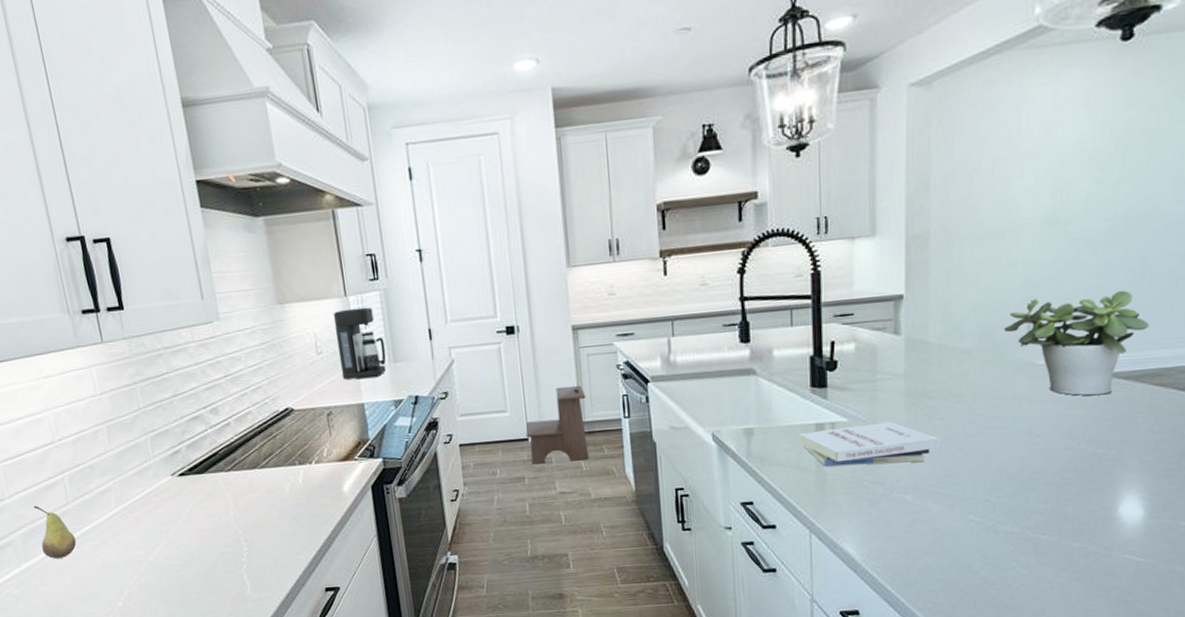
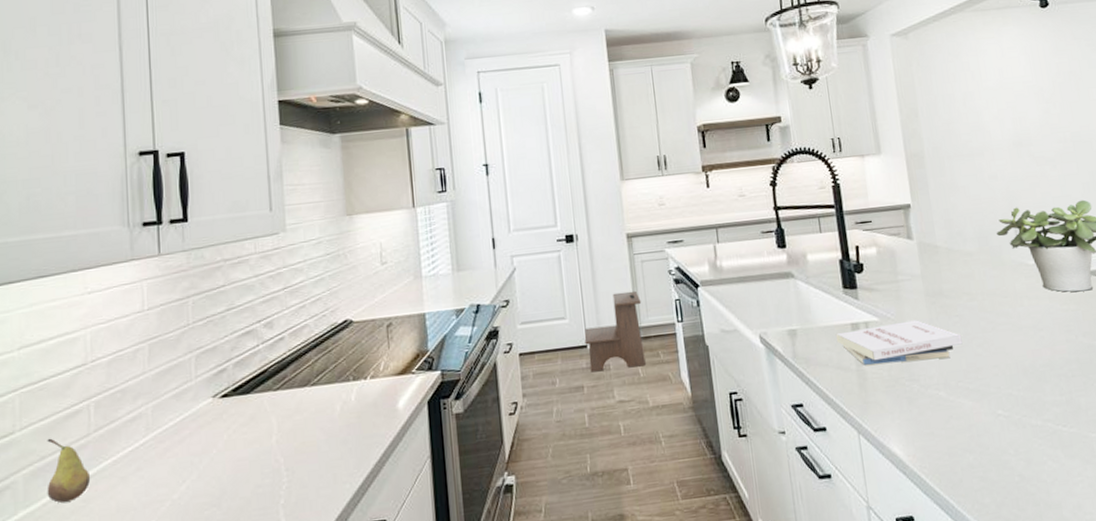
coffee maker: present [333,307,387,381] -> none [400,217,450,290]

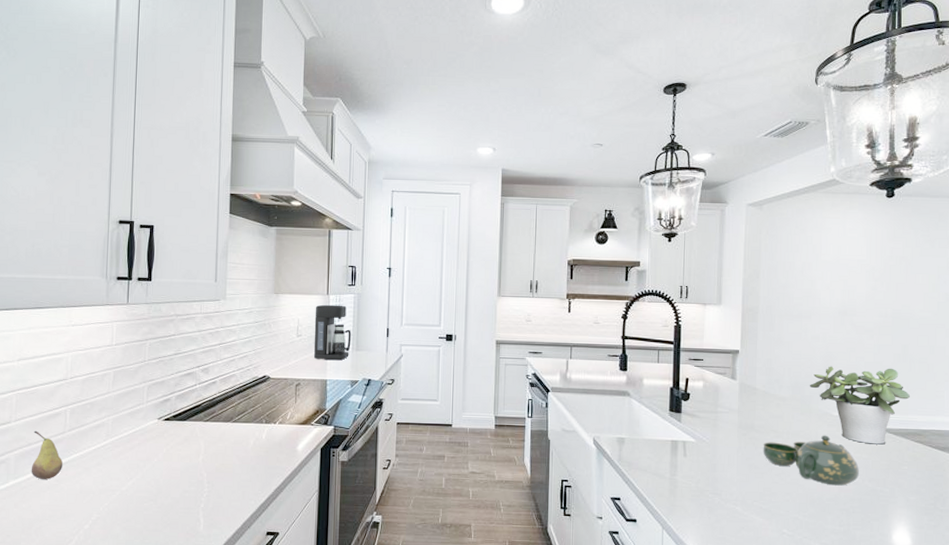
coffee maker: none [400,217,450,290] -> present [313,304,351,360]
step stool: present [584,290,646,372] -> none [450,386,501,448]
books: present [835,320,963,365] -> none [656,445,763,480]
tea set: none [956,289,1072,348] -> present [763,435,860,486]

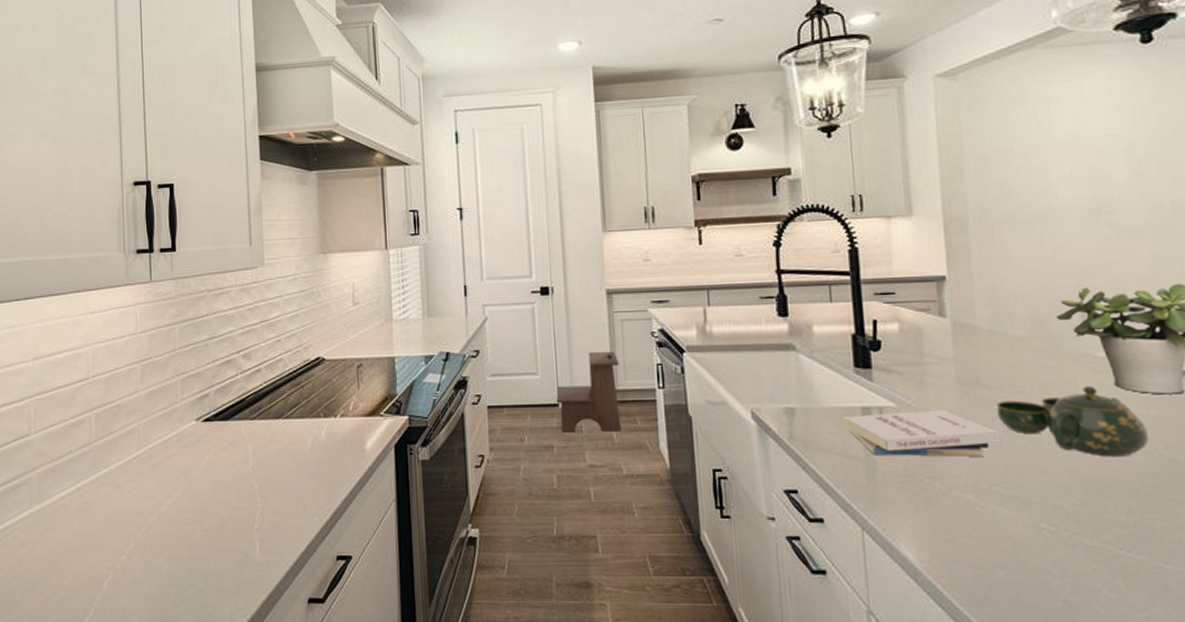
fruit: present [31,430,63,480] -> none [56,443,92,503]
coffee maker: present [313,304,351,360] -> none [372,260,421,333]
step stool: none [450,386,501,448] -> present [556,351,621,433]
books: none [656,445,763,480] -> present [841,410,1001,457]

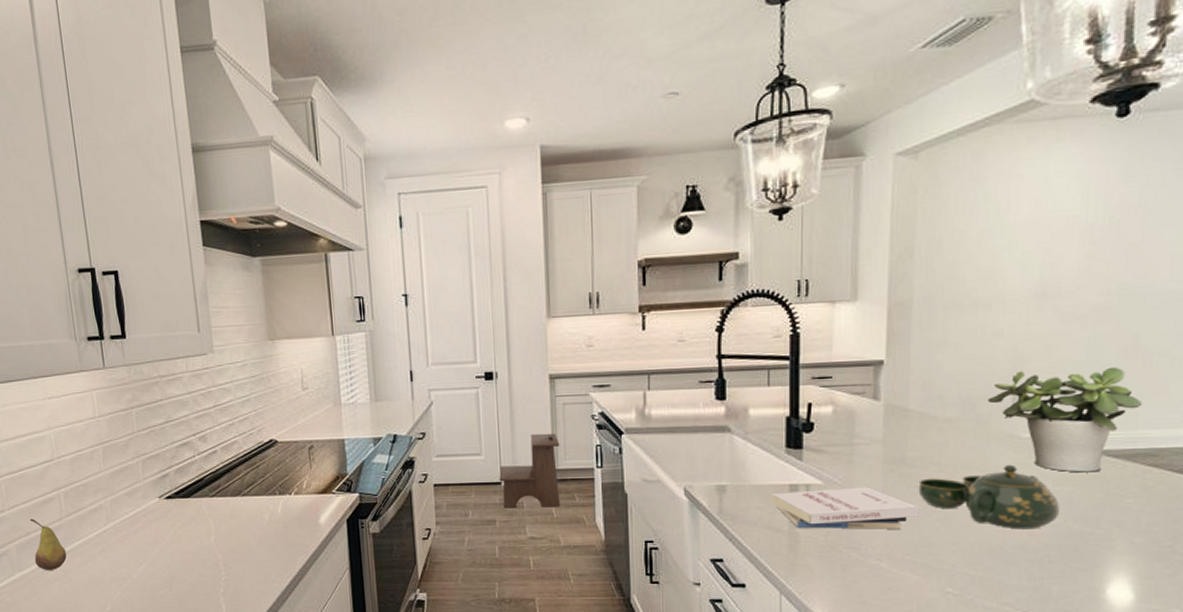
fruit: none [56,443,92,503] -> present [30,518,67,571]

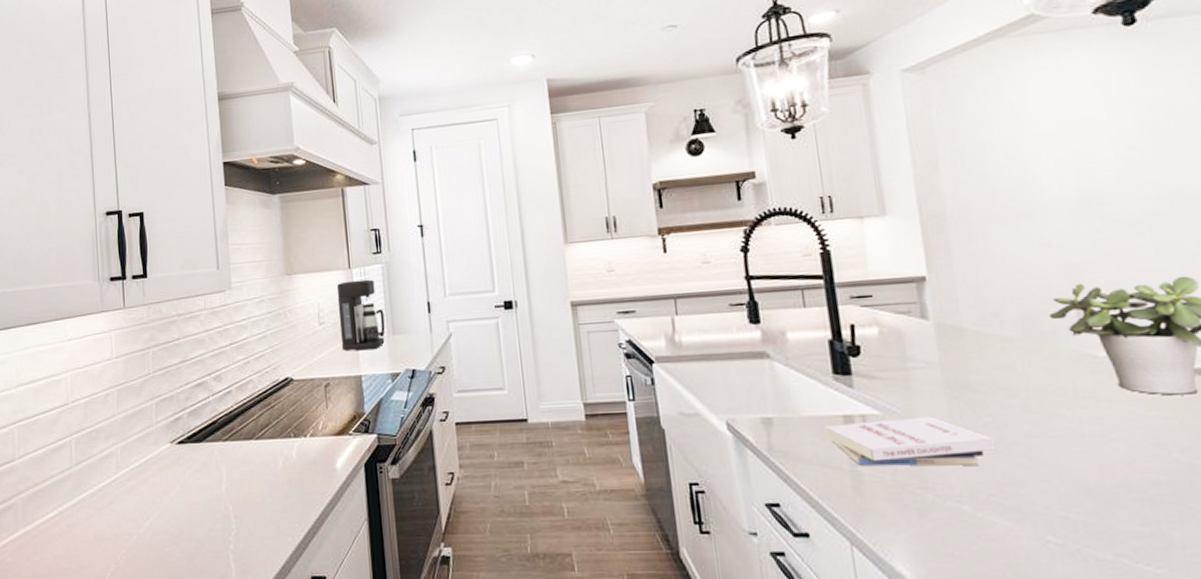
fruit: present [30,518,67,571] -> none [39,468,74,526]
coffee maker: none [320,347,368,416] -> present [336,279,385,352]
step stool: present [499,433,560,508] -> none [524,363,592,448]
tea set: present [918,464,1061,530] -> none [989,387,1162,463]

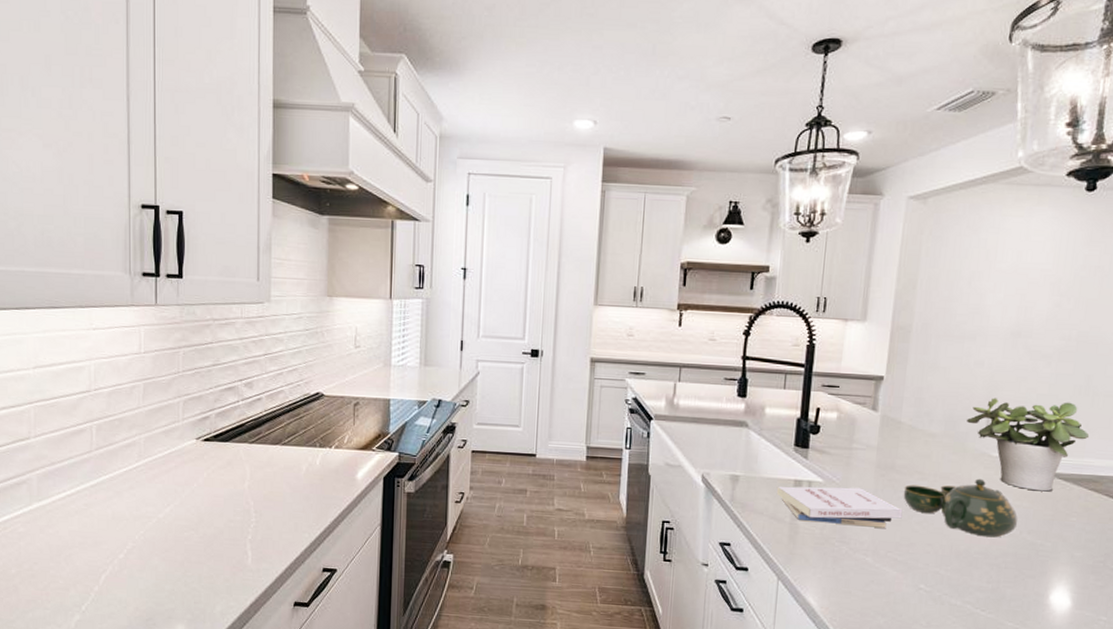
coffee maker: present [336,279,385,352] -> none [374,310,419,376]
tea set: none [989,387,1162,463] -> present [903,478,1018,538]

